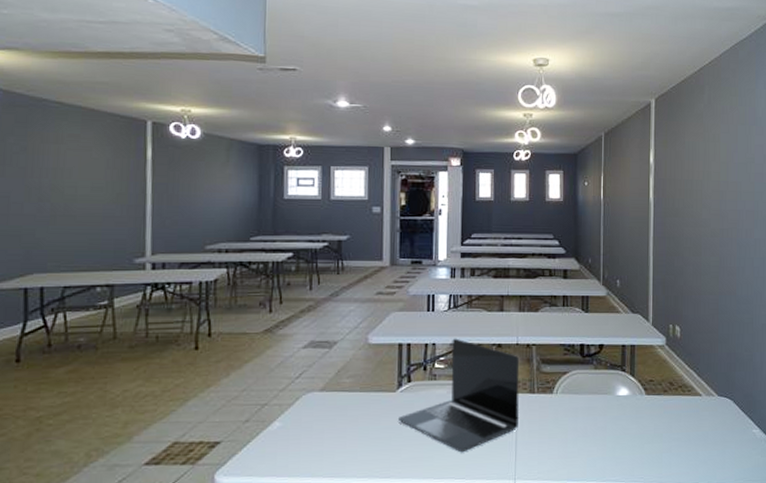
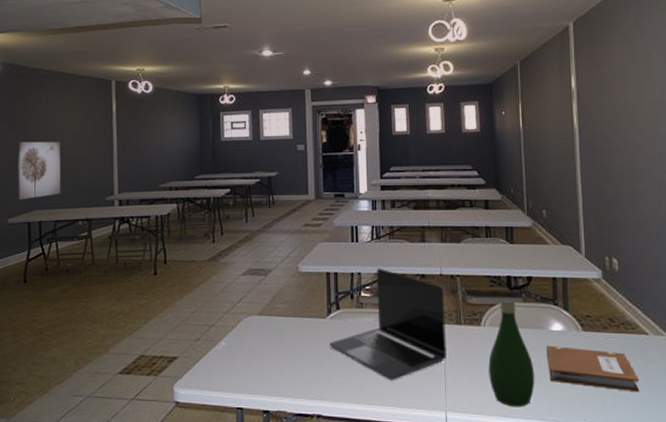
wall art: none [9,188,74,261] -> present [17,141,61,200]
bottle: none [558,366,601,471] -> present [488,299,535,407]
notebook: none [612,409,691,450] -> present [545,345,640,393]

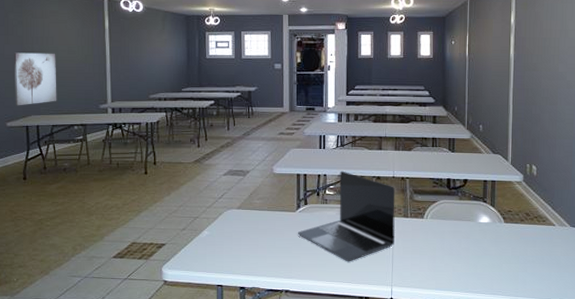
bottle: present [488,299,535,407] -> none [428,197,464,282]
notebook: present [545,345,640,393] -> none [474,234,545,270]

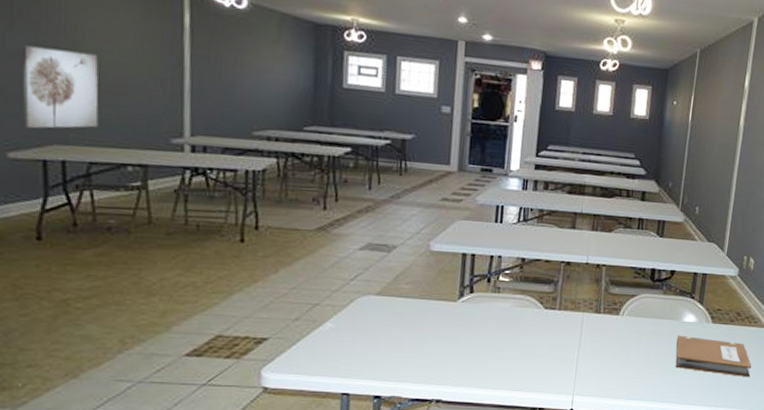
laptop: present [297,170,395,262] -> none [457,252,588,366]
notebook: none [474,234,545,270] -> present [675,335,752,378]

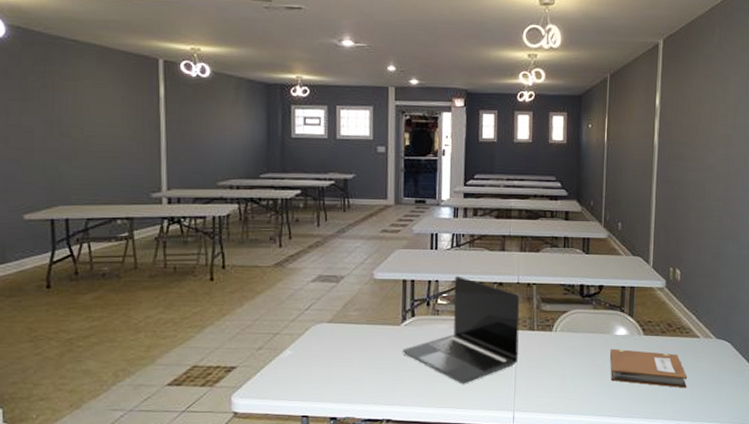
wall art: present [21,45,99,129] -> none [34,124,94,194]
laptop: none [457,252,588,366] -> present [402,275,520,384]

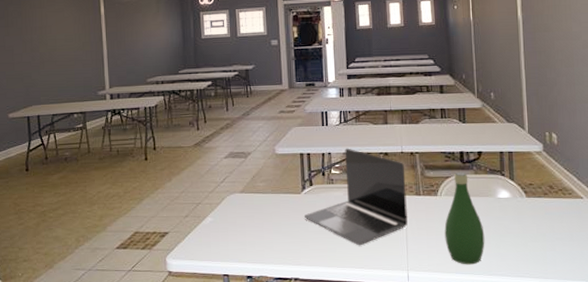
bottle: none [556,306,598,405] -> present [444,171,485,265]
notebook: present [609,348,688,389] -> none [494,210,576,249]

